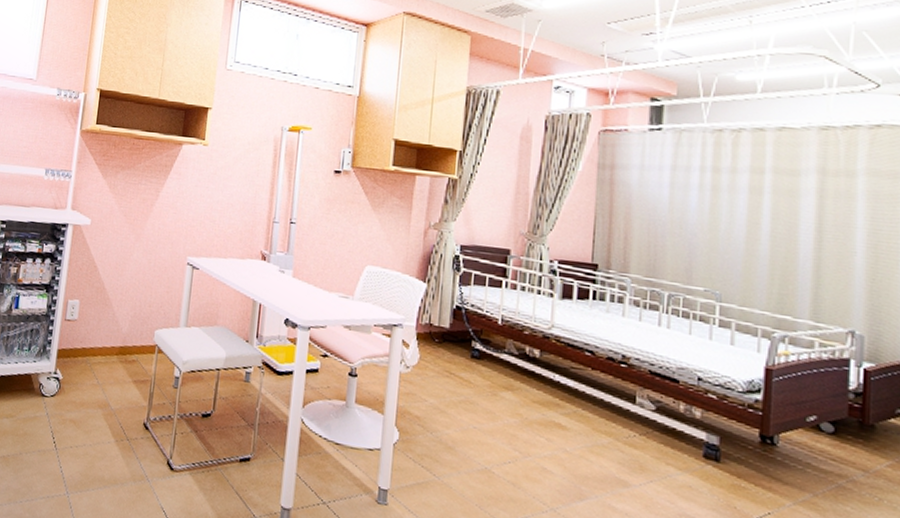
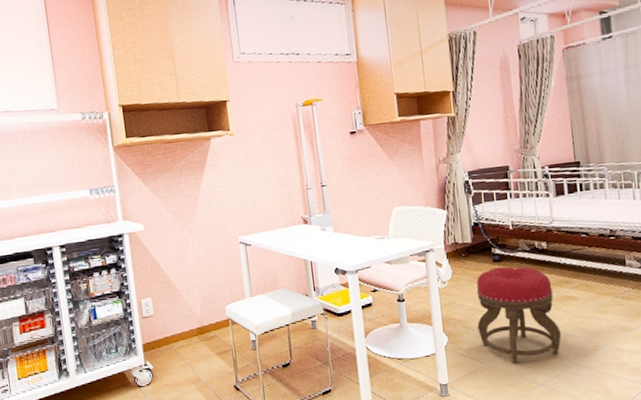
stool: none [437,365,539,491] -> present [476,266,561,364]

